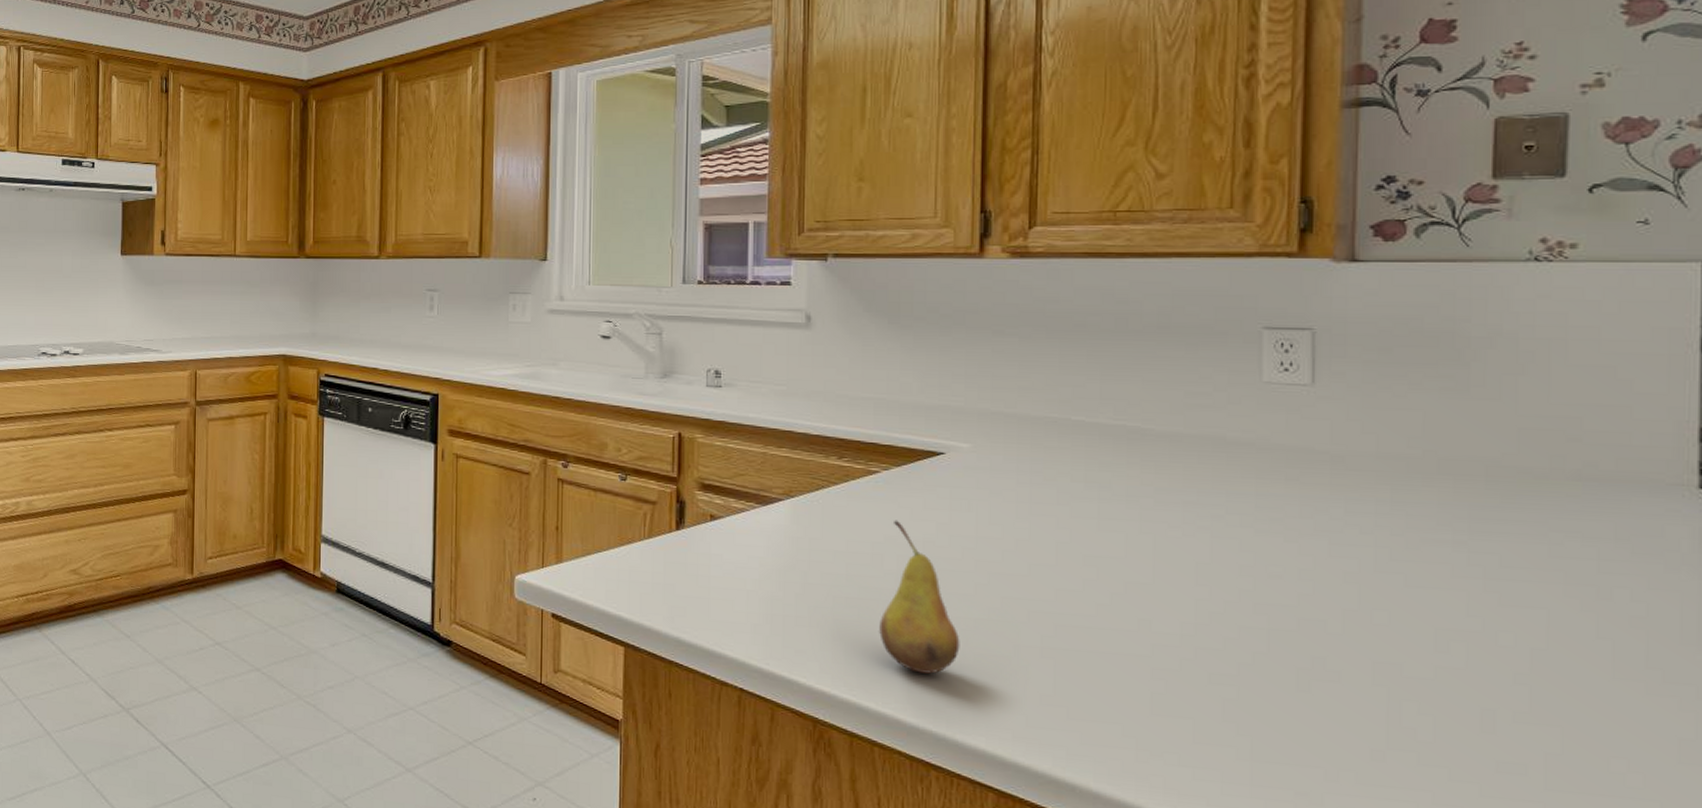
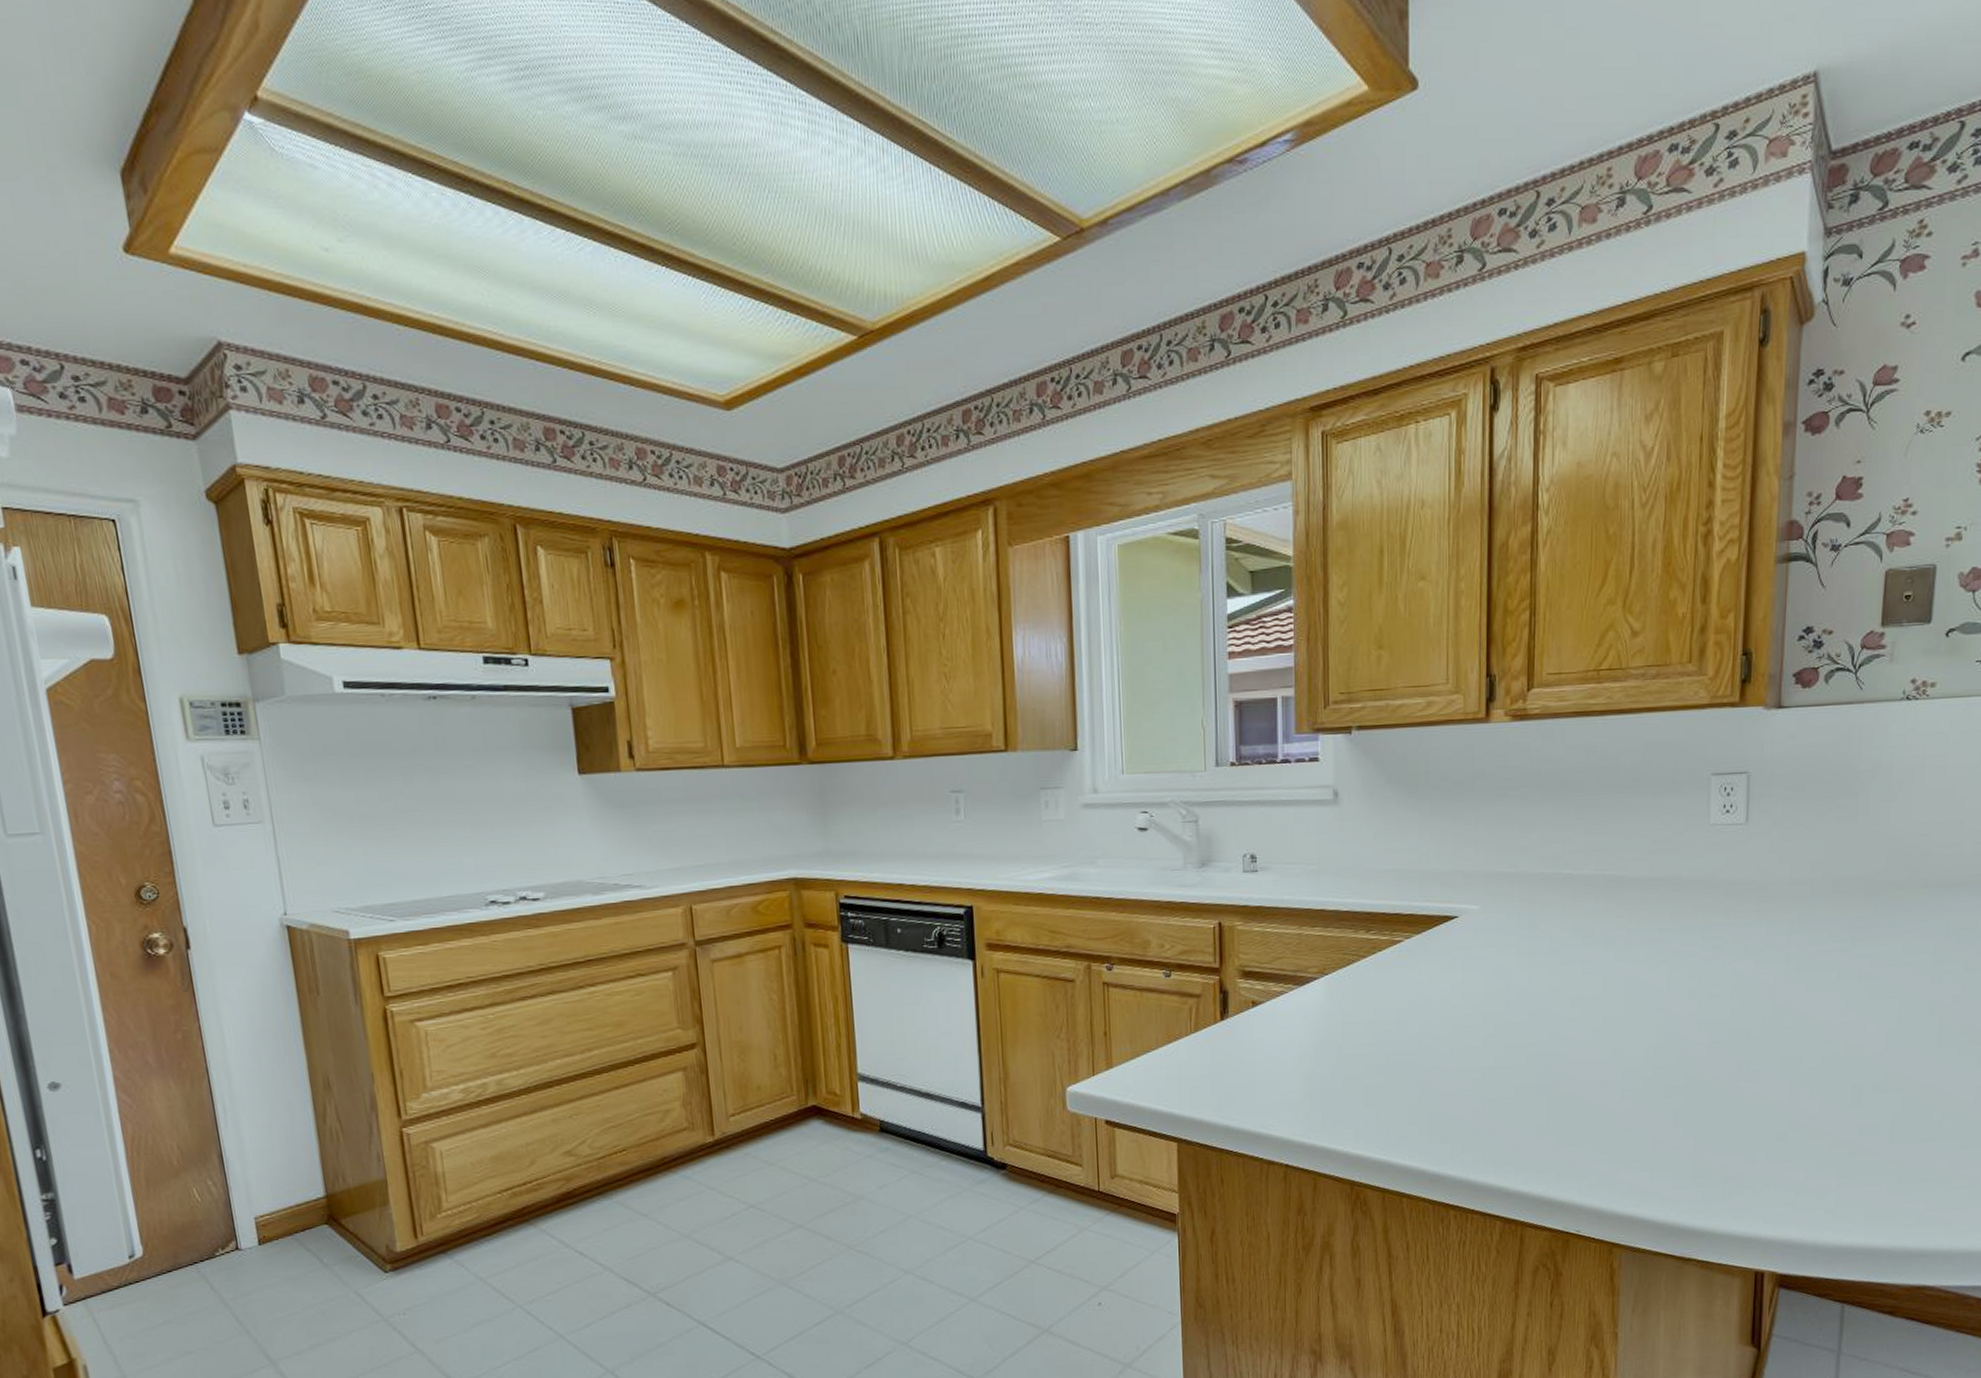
fruit: present [879,520,960,674] -> none [1405,985,1473,1125]

